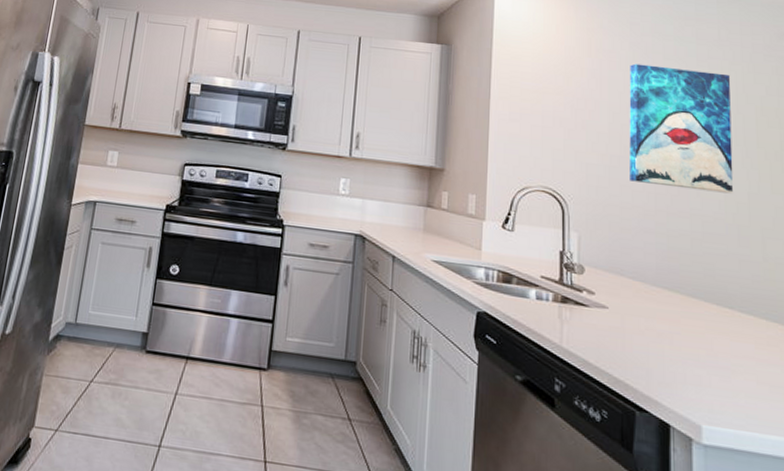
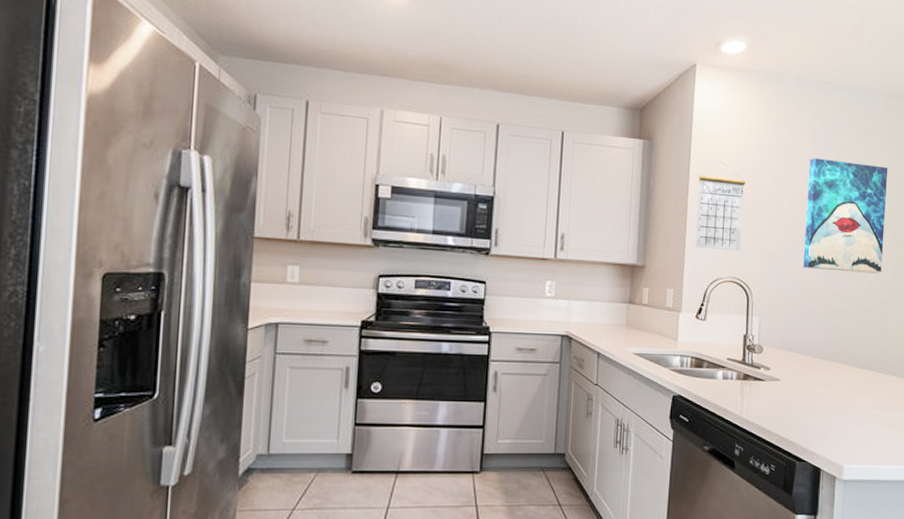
calendar: none [499,67,554,160] -> present [695,162,745,252]

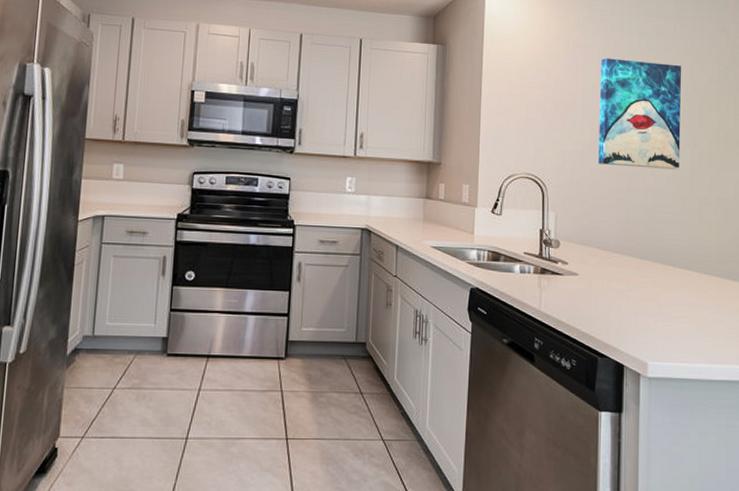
calendar: present [695,162,745,252] -> none [489,64,537,149]

